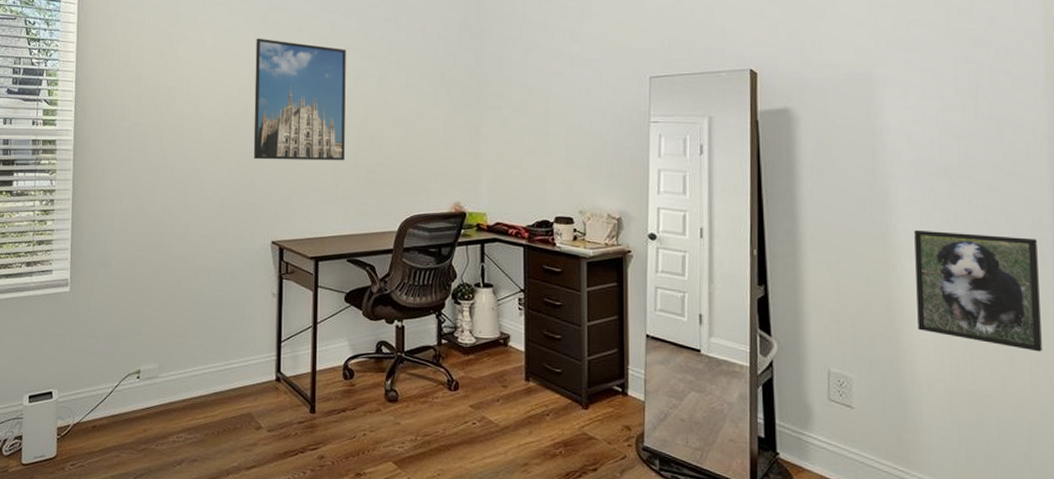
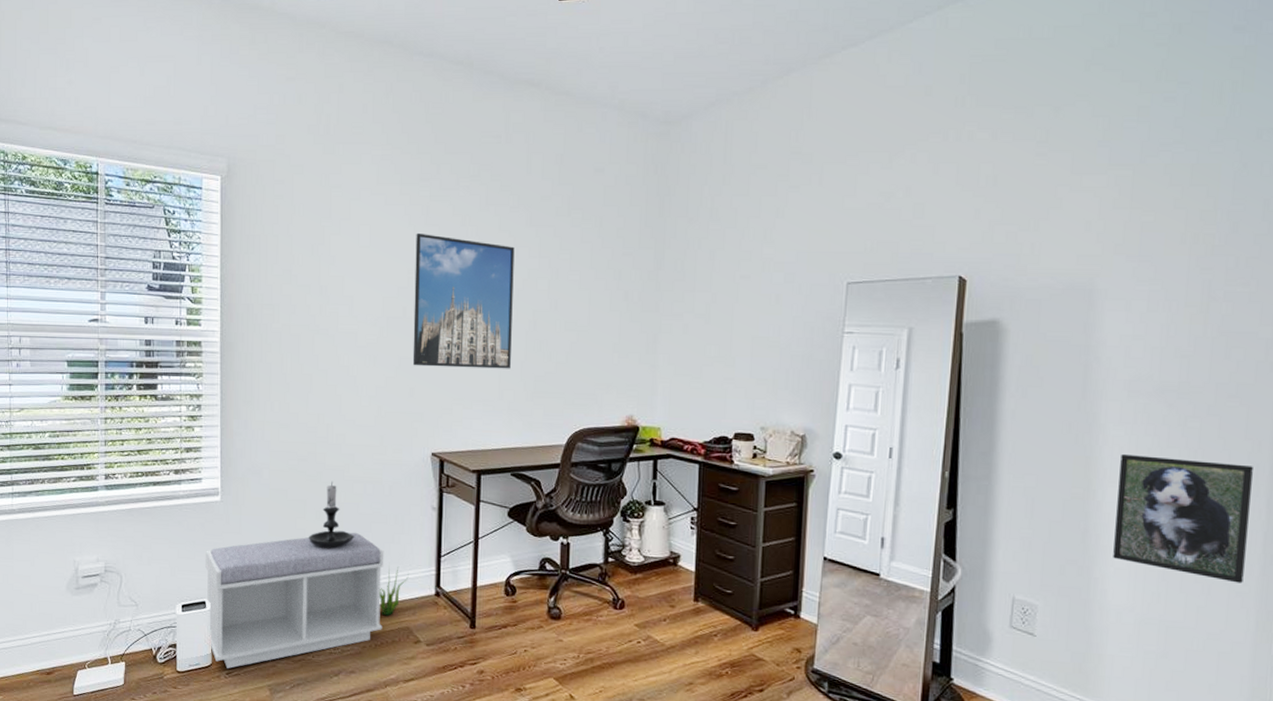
bench: none [53,319,227,460] -> present [205,532,384,669]
candle holder: none [154,270,198,336] -> present [309,481,355,549]
decorative plant: none [222,352,250,403] -> present [379,566,409,616]

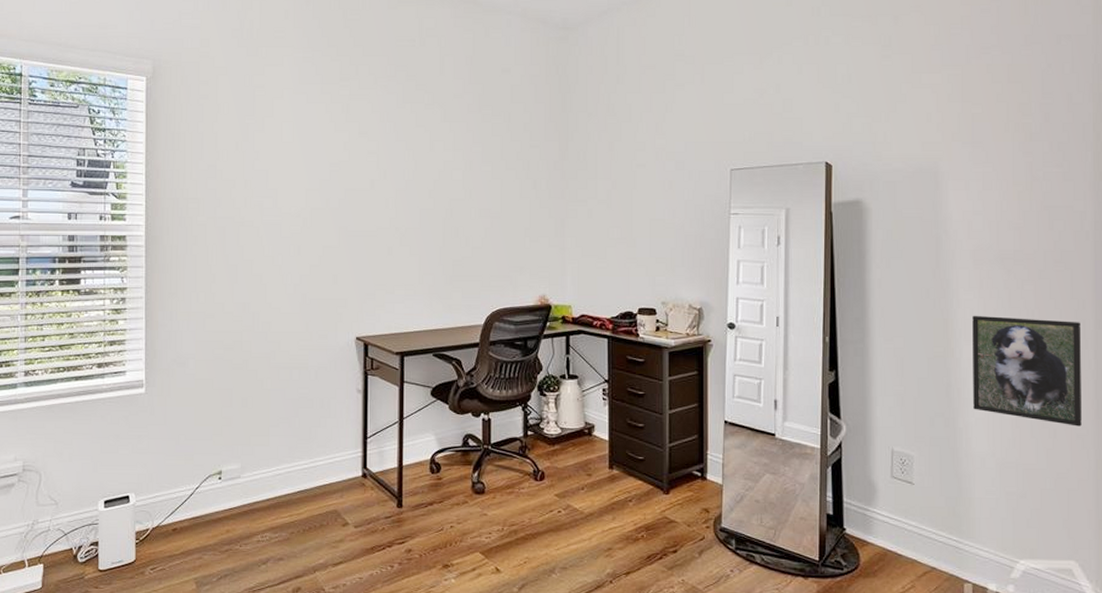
bench: present [205,532,384,669] -> none [129,418,311,564]
candle holder: present [309,481,355,549] -> none [235,368,282,435]
decorative plant: present [379,566,409,616] -> none [307,450,336,500]
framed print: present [412,232,515,369] -> none [336,128,430,255]

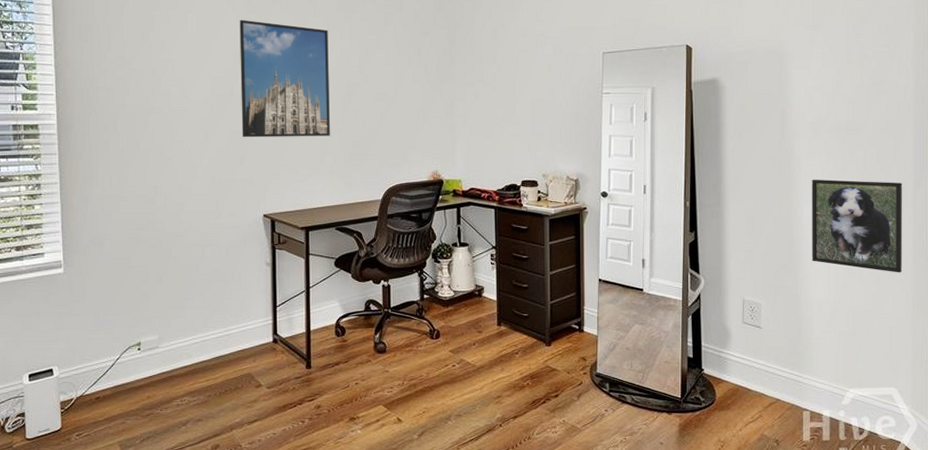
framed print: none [336,128,430,255] -> present [239,19,330,138]

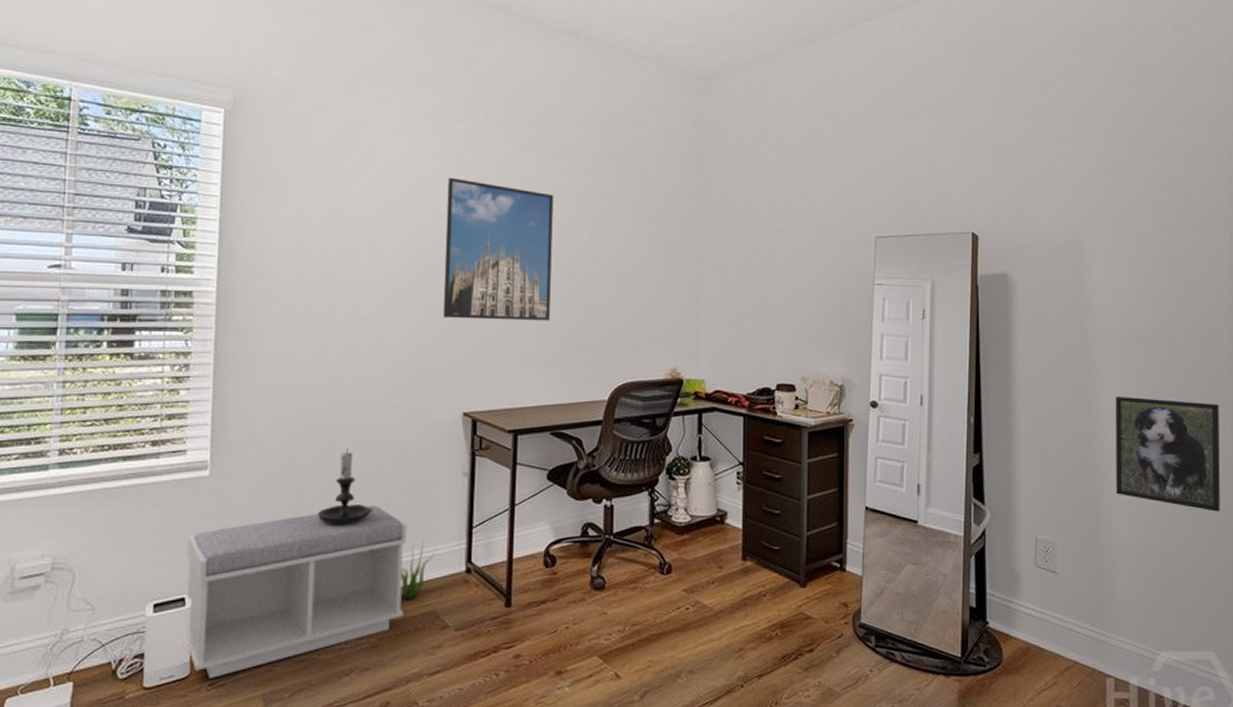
bench: none [51,291,226,430] -> present [187,505,407,678]
candle holder: none [152,246,196,309] -> present [318,447,373,525]
decorative plant: none [221,319,248,365] -> present [401,541,436,600]

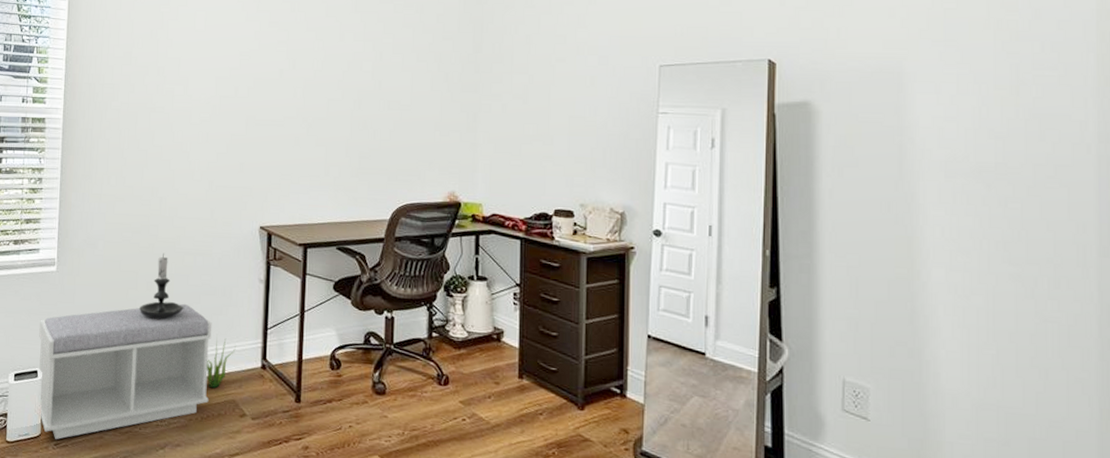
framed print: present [442,177,554,321] -> none [243,18,341,146]
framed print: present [1116,396,1220,512] -> none [943,234,1081,369]

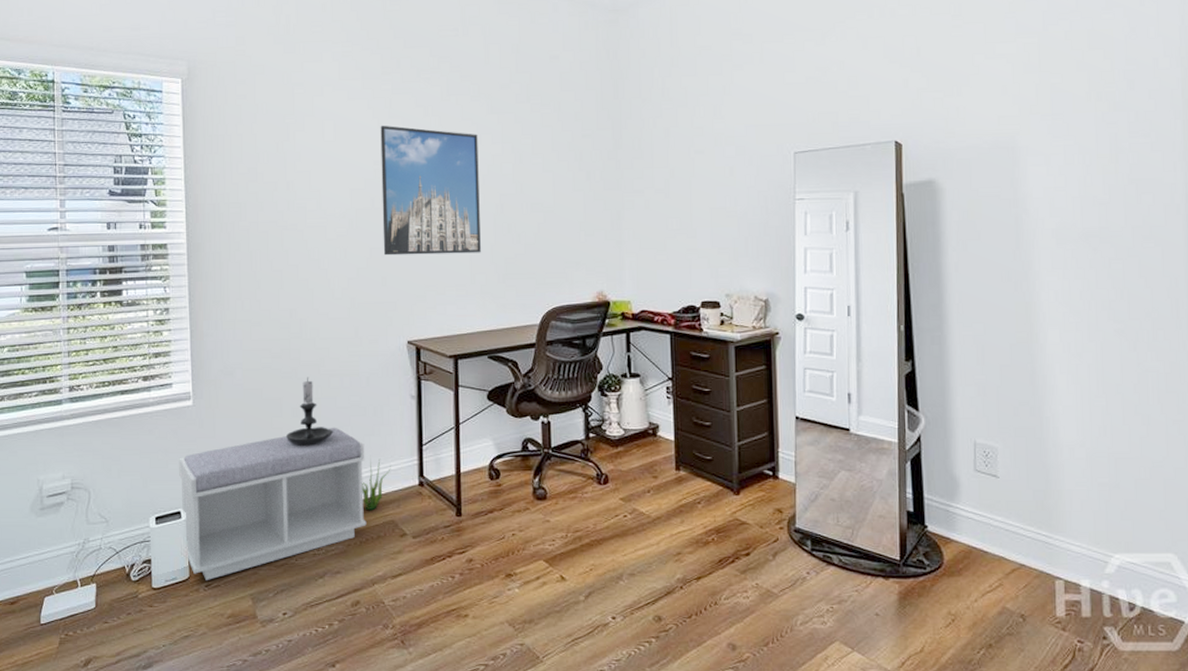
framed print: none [243,18,341,146] -> present [380,125,481,256]

